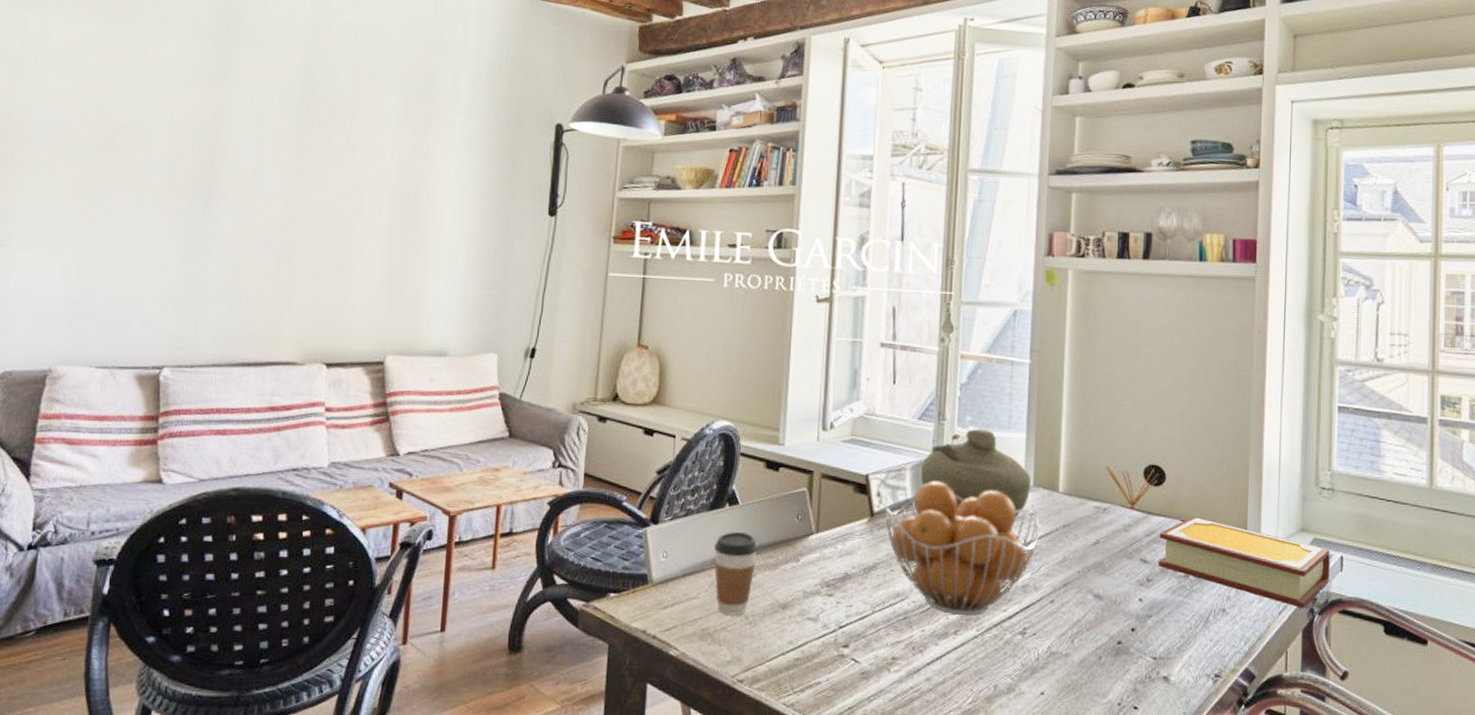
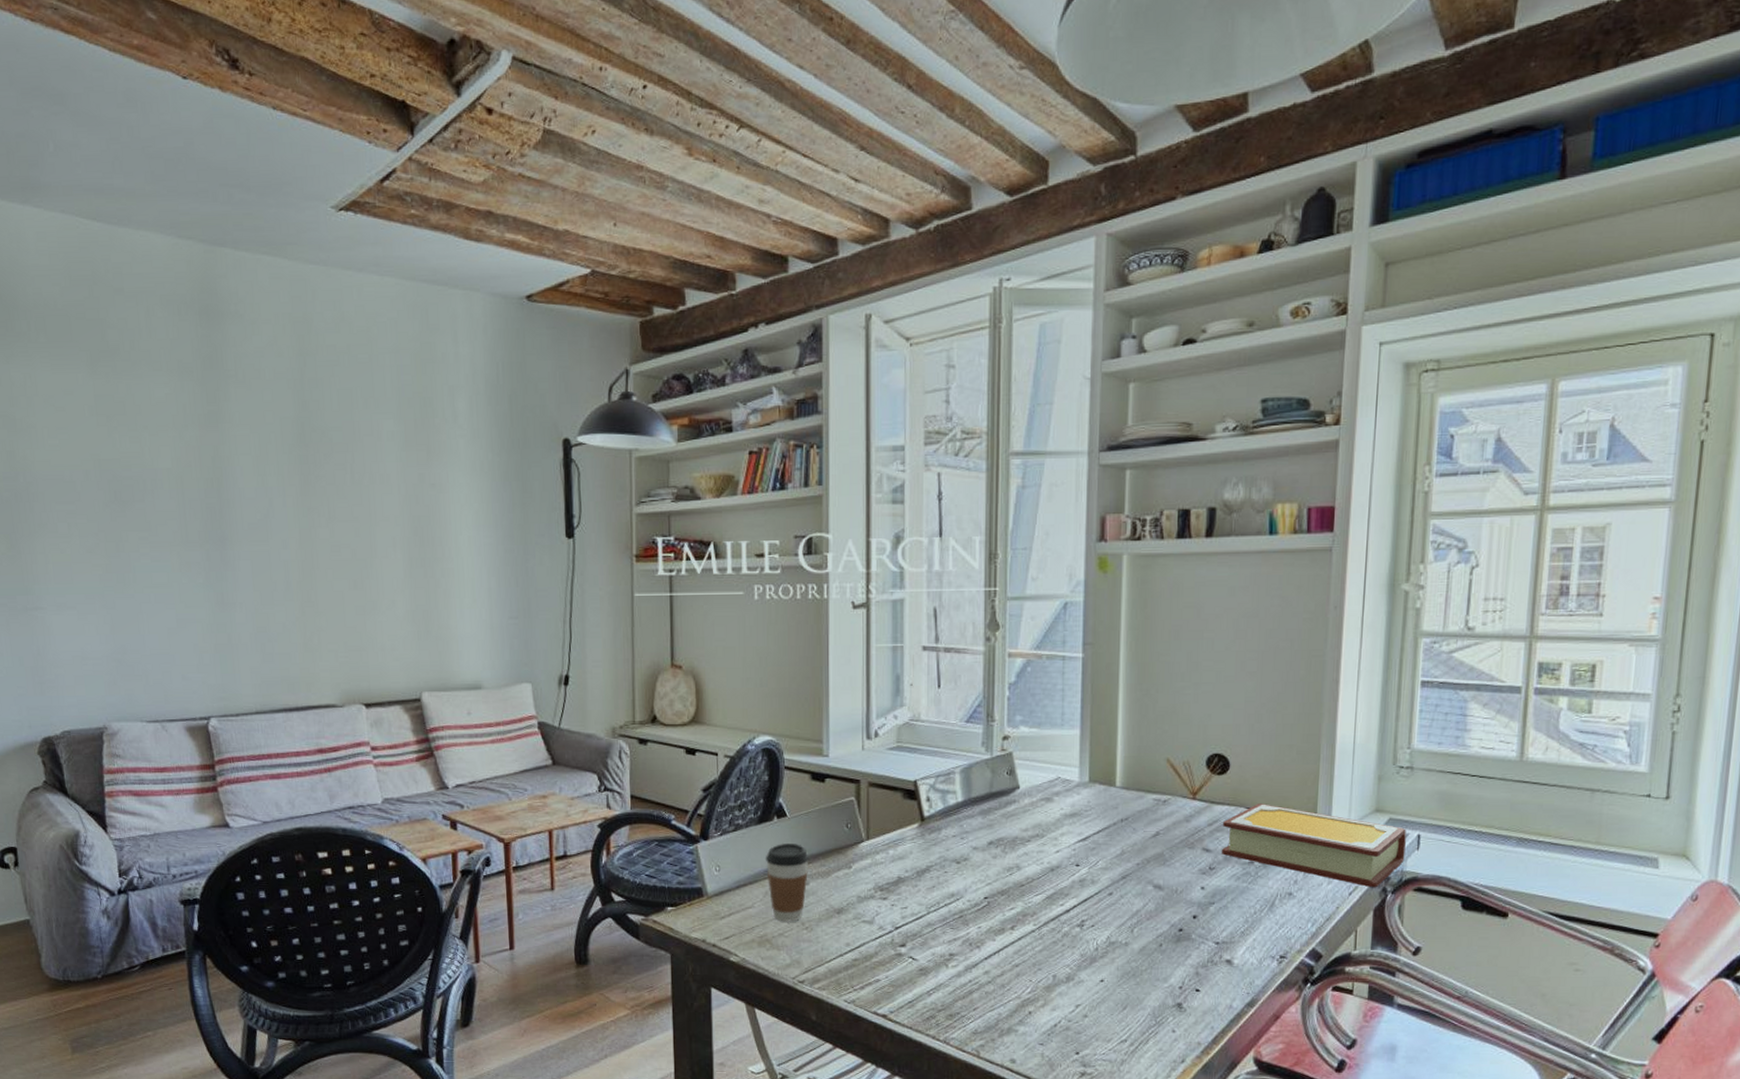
fruit basket: present [884,481,1040,615] -> none [935,782,1096,911]
jar: present [920,429,1032,532] -> none [970,728,1087,829]

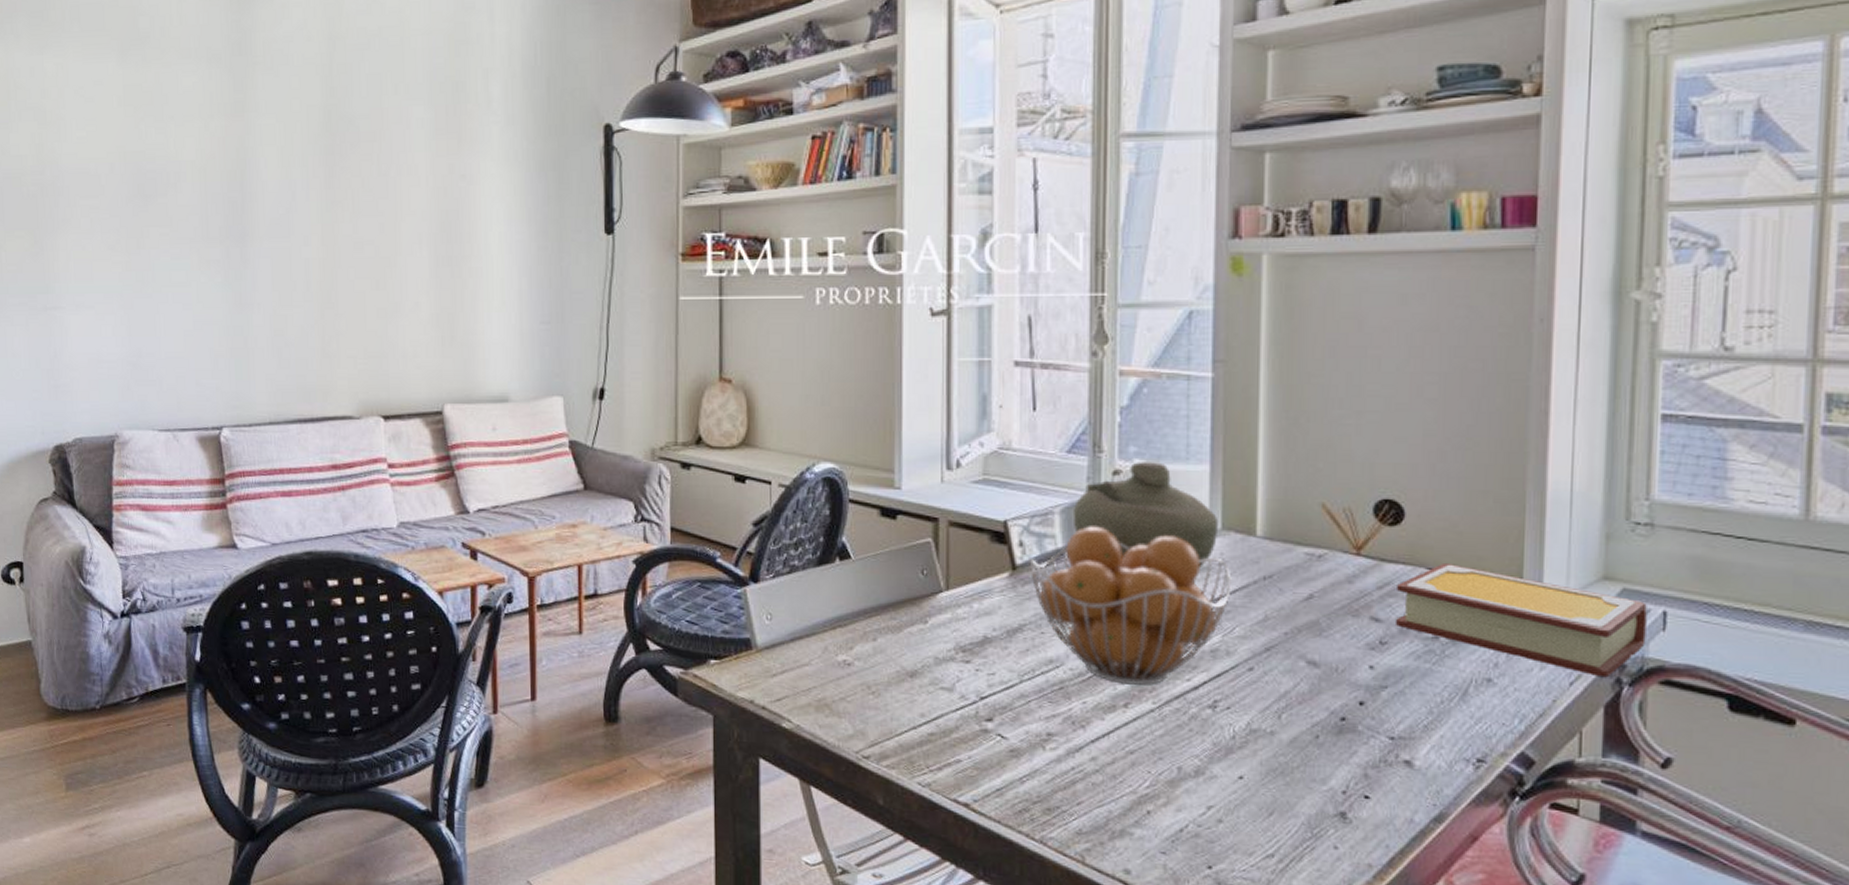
coffee cup: present [766,844,809,922] -> none [826,590,877,685]
fruit basket: none [935,782,1096,911] -> present [1029,526,1232,685]
jar: none [970,728,1087,829] -> present [1072,462,1219,586]

